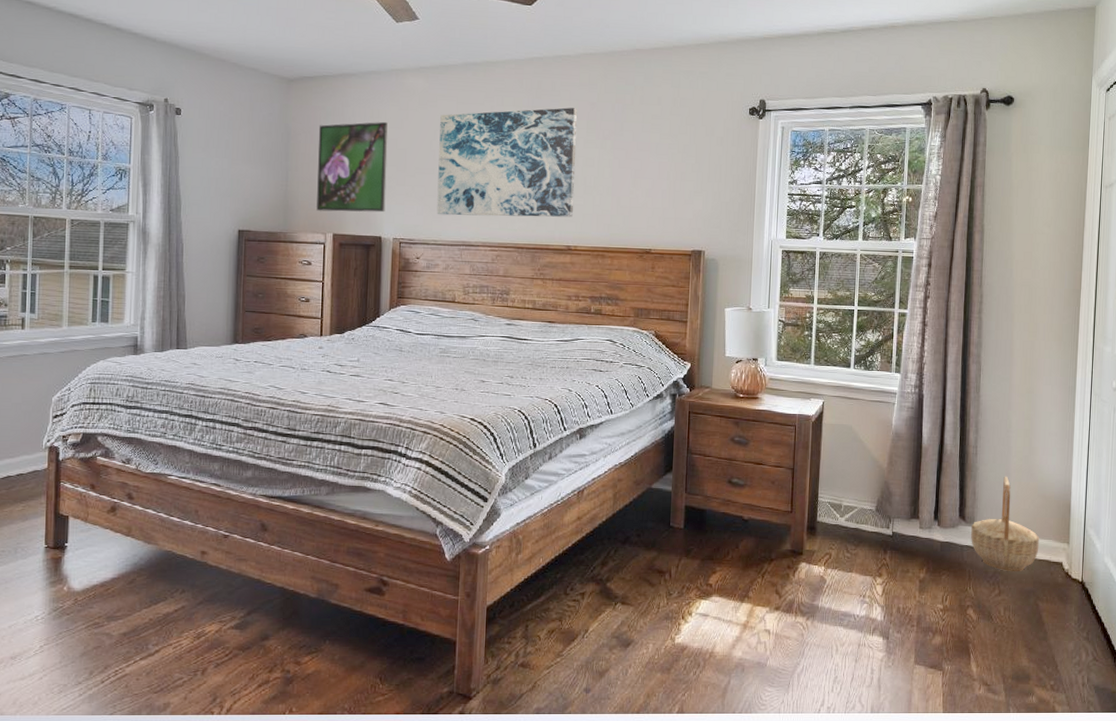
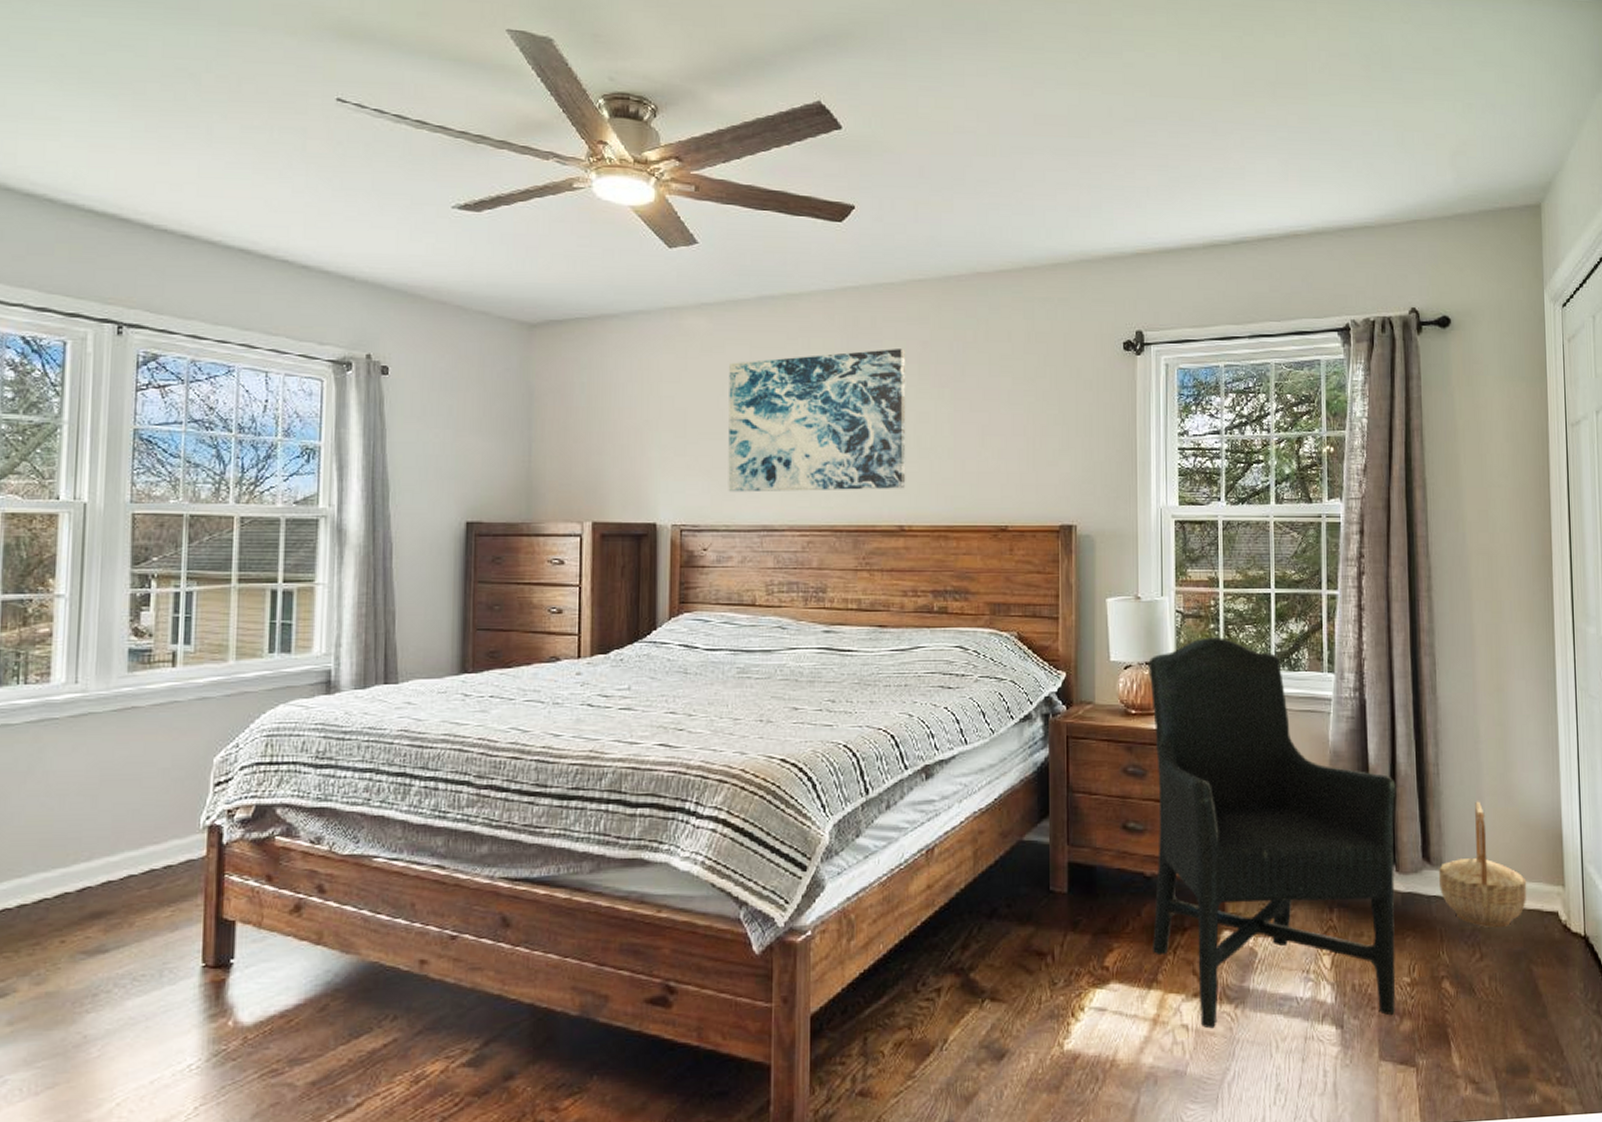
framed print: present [316,121,388,213] -> none [570,374,662,493]
chair: none [745,341,943,634] -> present [1148,637,1396,1029]

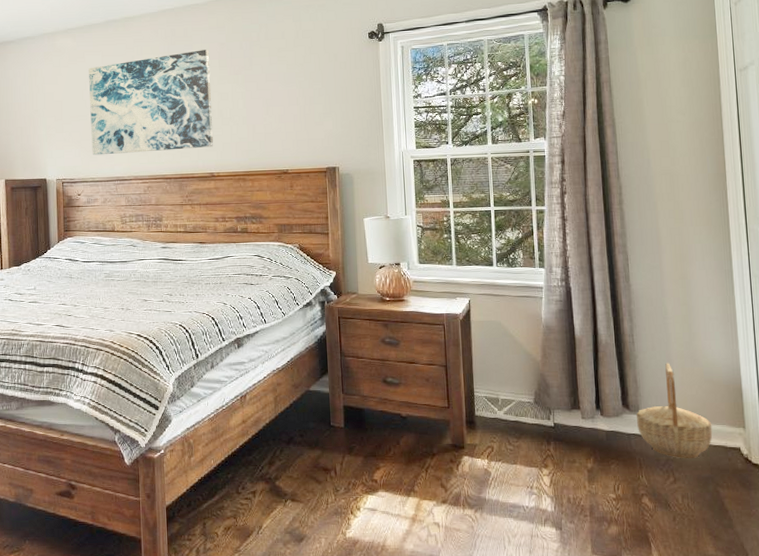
chair: present [1148,637,1396,1029] -> none [397,244,604,526]

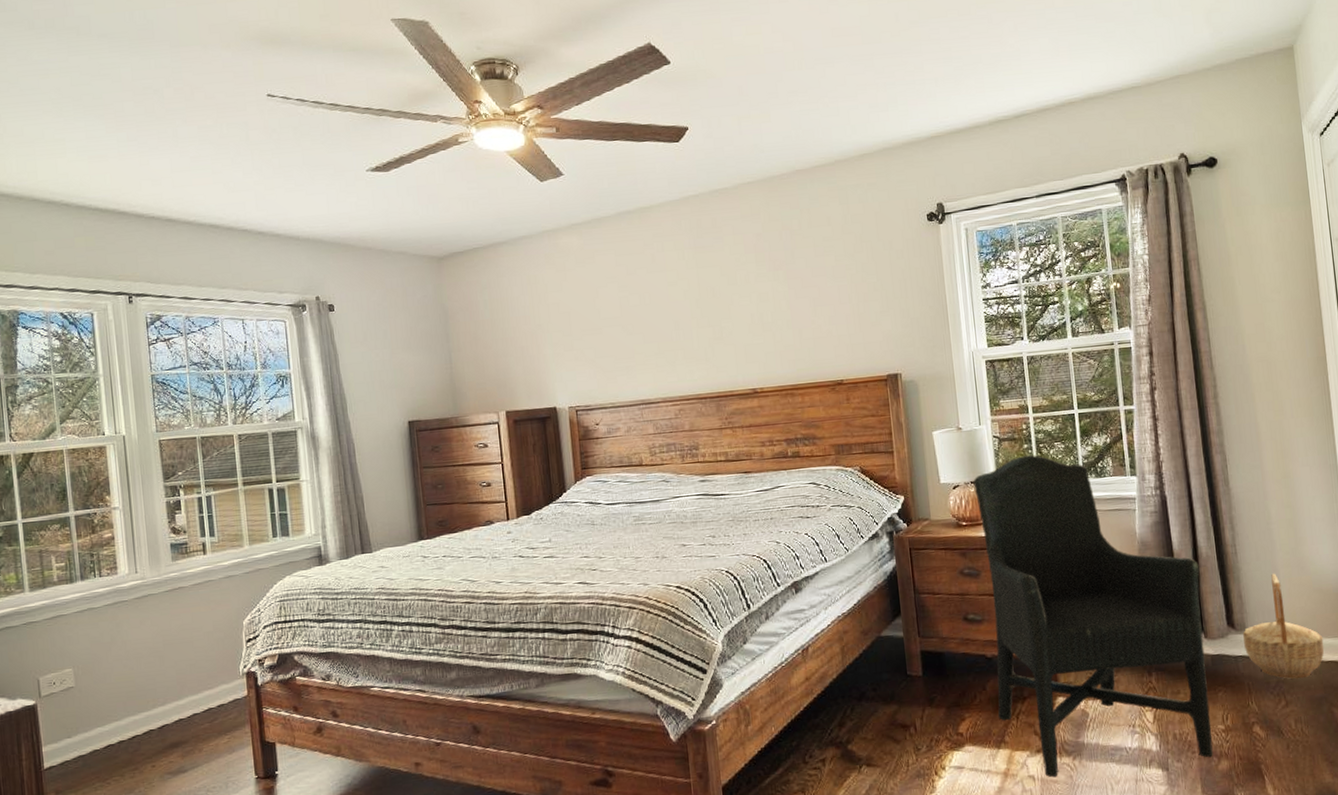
wall art: present [89,50,214,156] -> none [600,242,755,376]
chair: none [397,244,604,526] -> present [973,455,1213,778]

